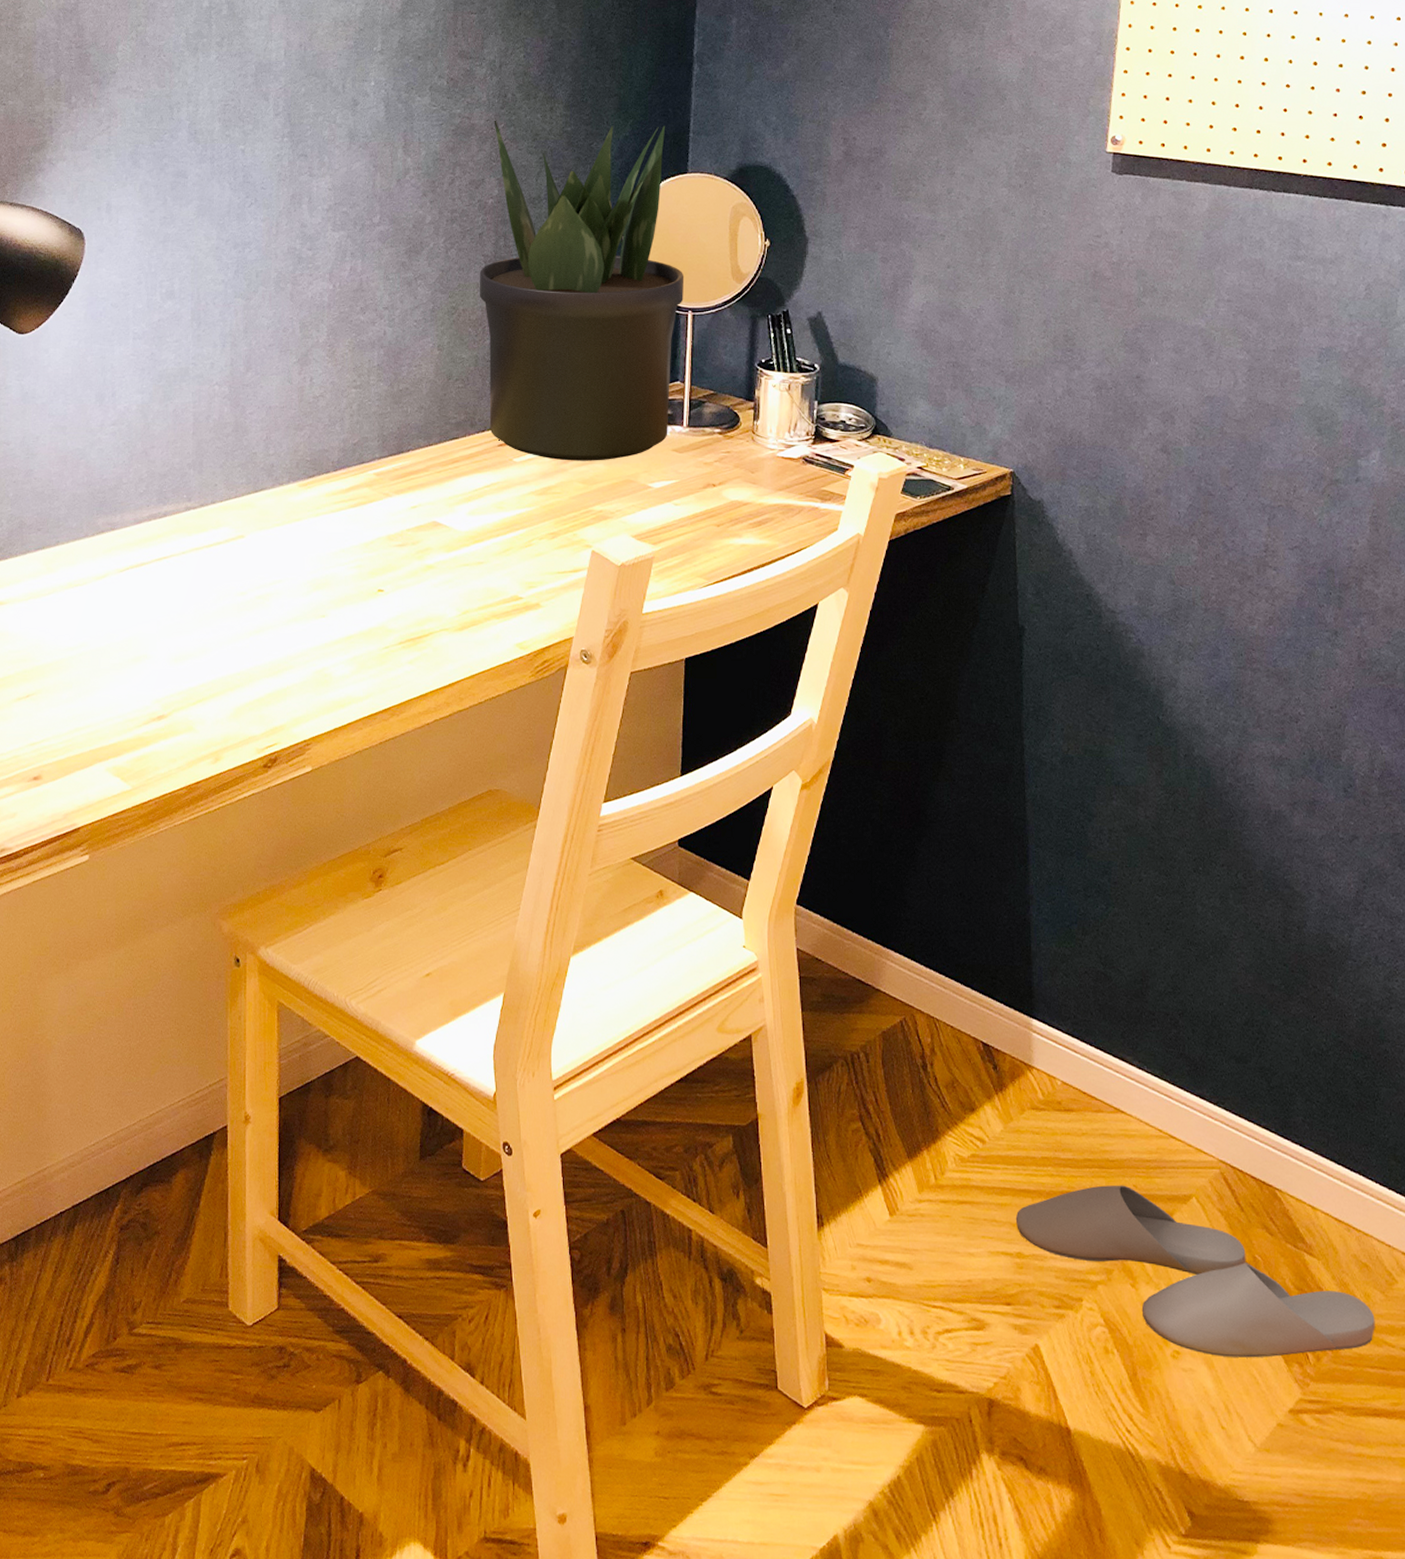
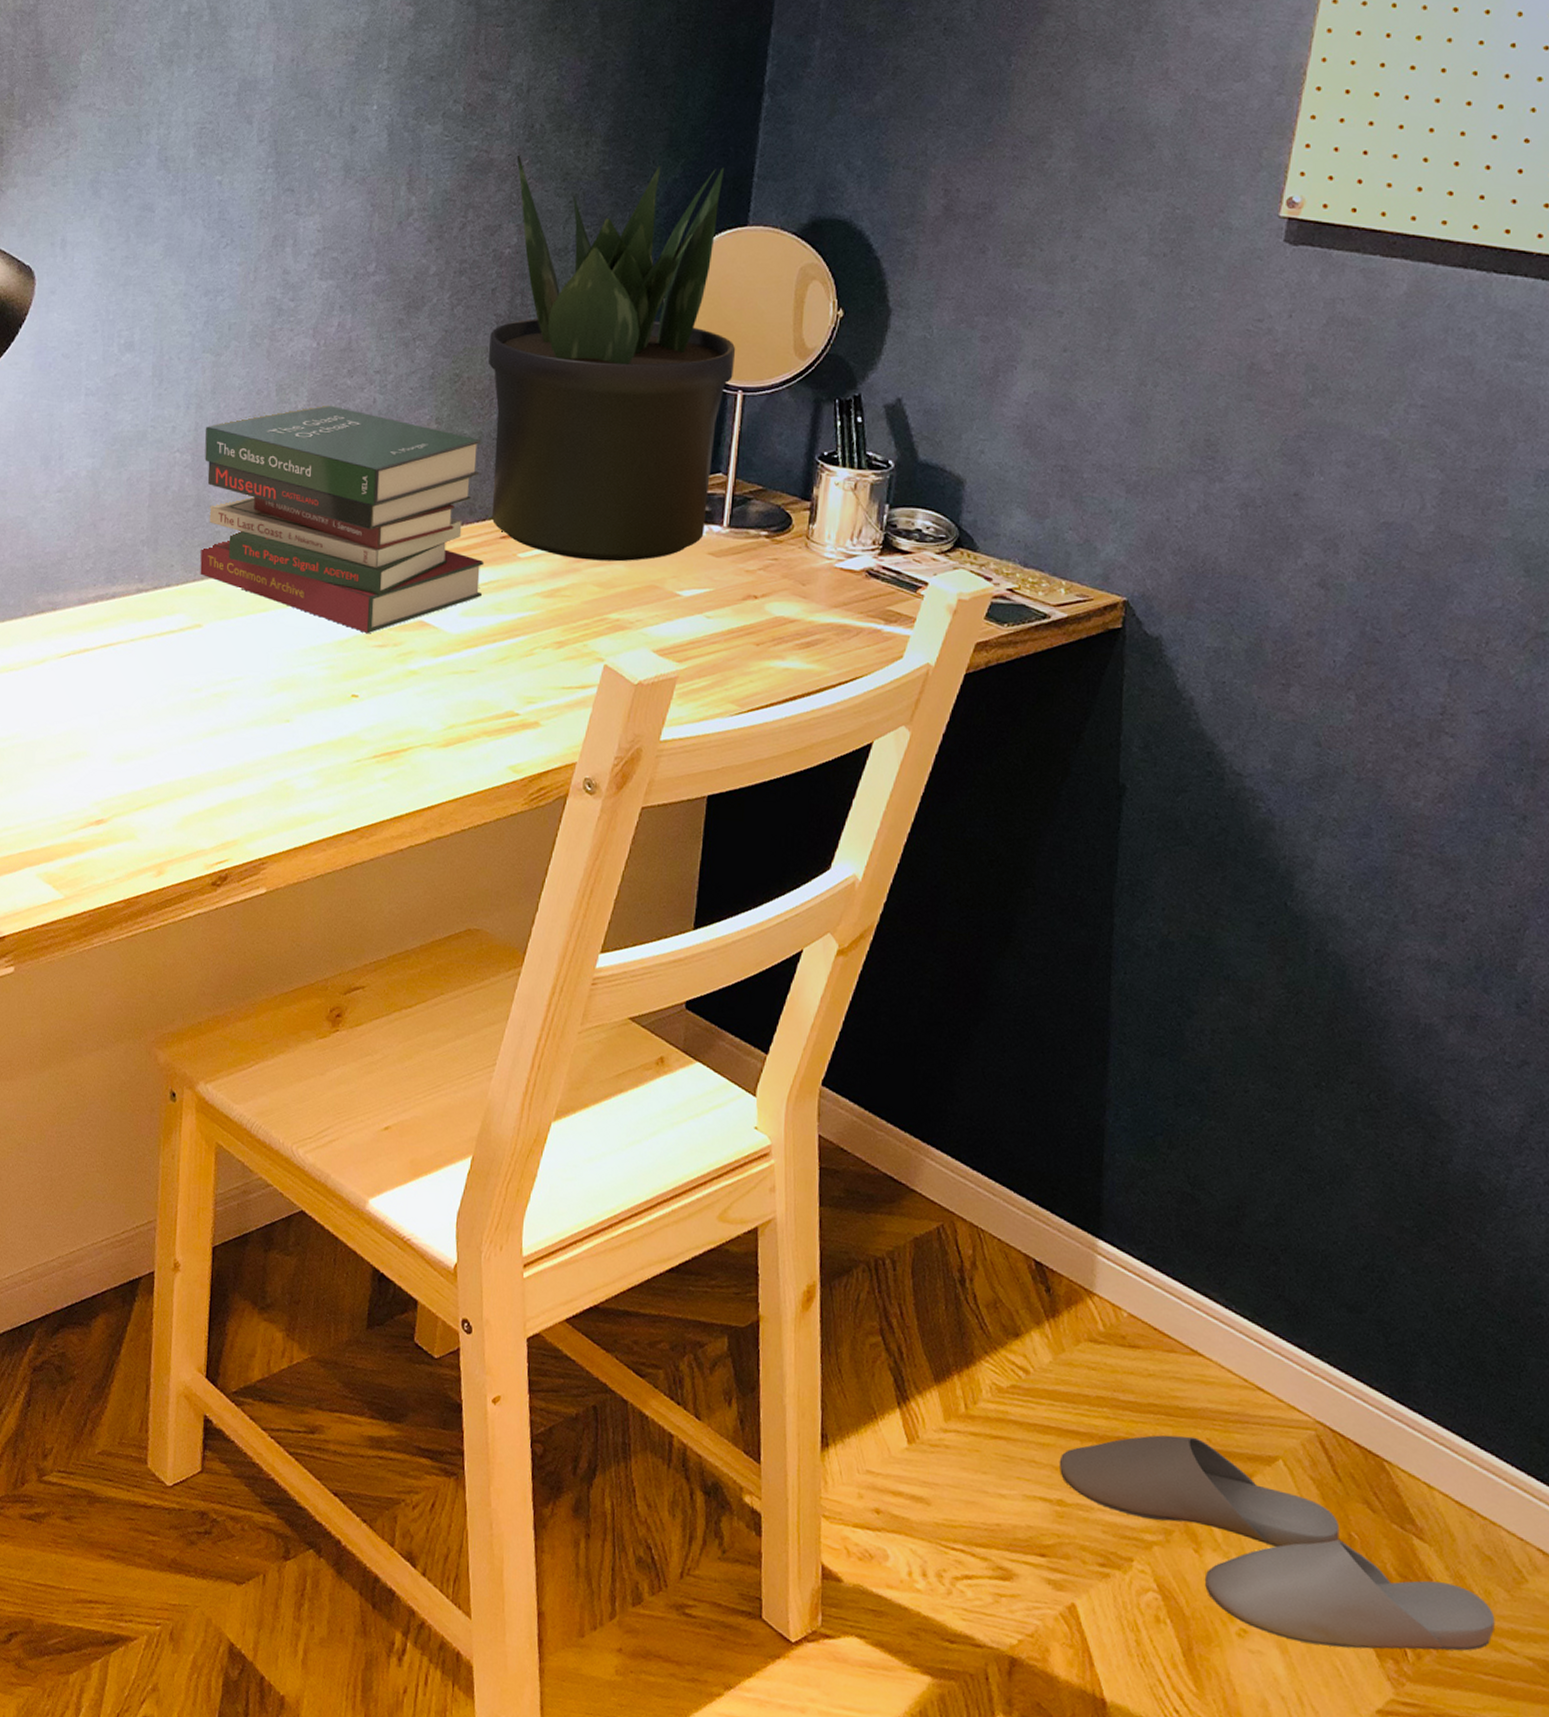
books: none [239,337,486,535] -> present [200,403,485,634]

